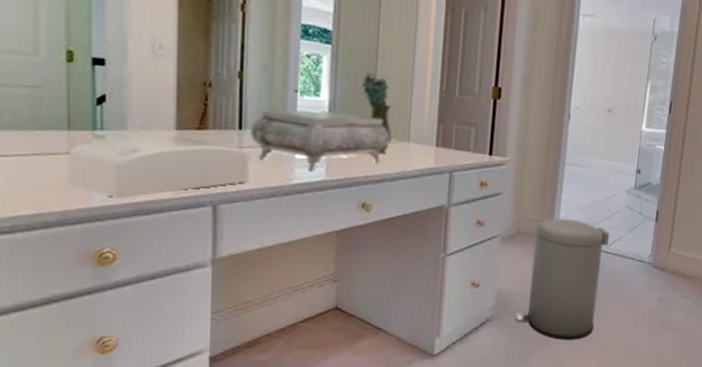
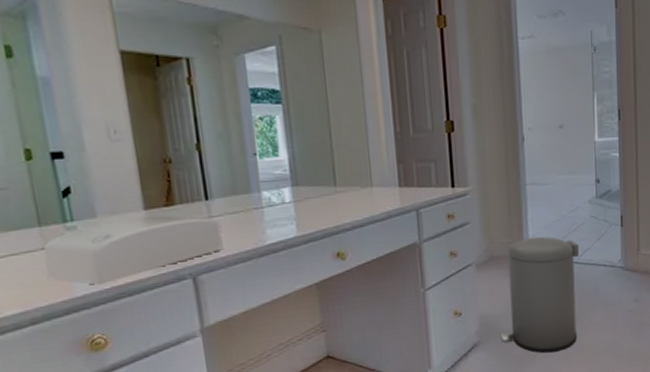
jewelry box: present [250,109,389,171] -> none [216,168,353,230]
vase: present [361,71,392,153] -> none [317,124,356,202]

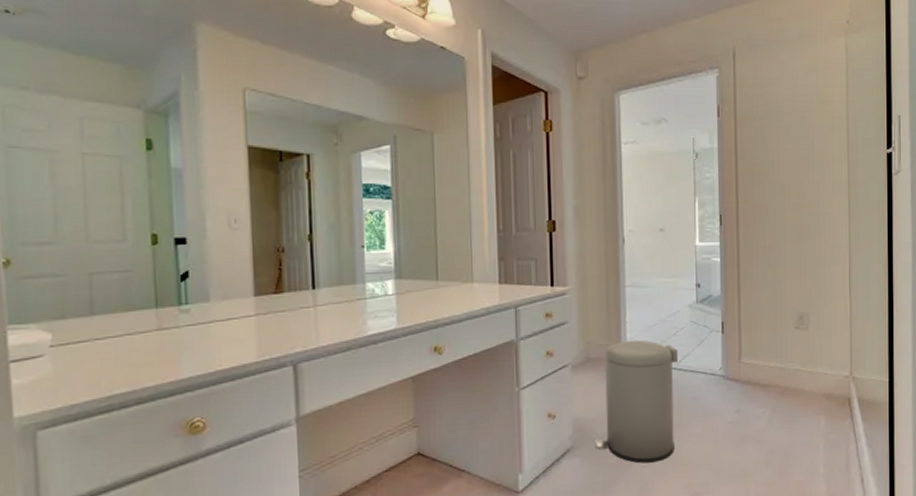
tissue dispenser: present [43,215,223,285] -> none [157,302,325,368]

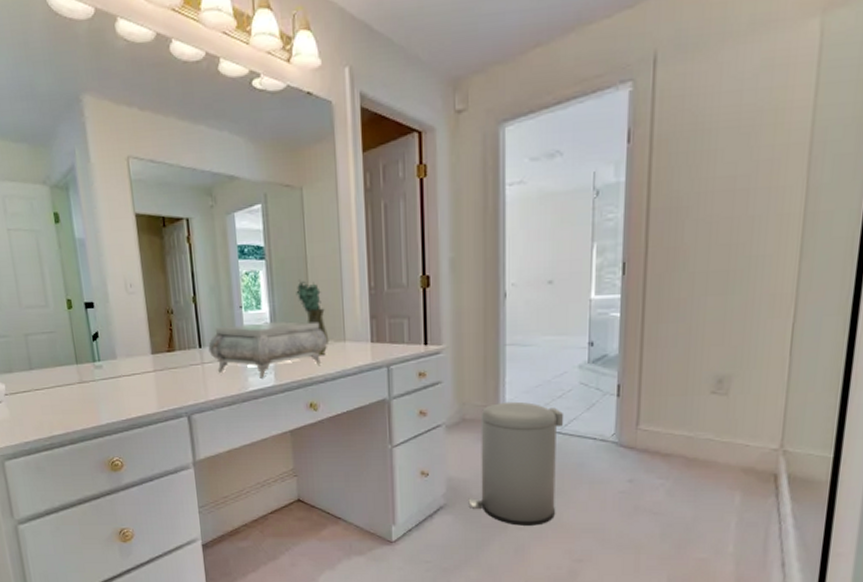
jewelry box: none [323,262,454,322] -> present [208,321,327,378]
vase: none [423,220,457,296] -> present [296,279,330,355]

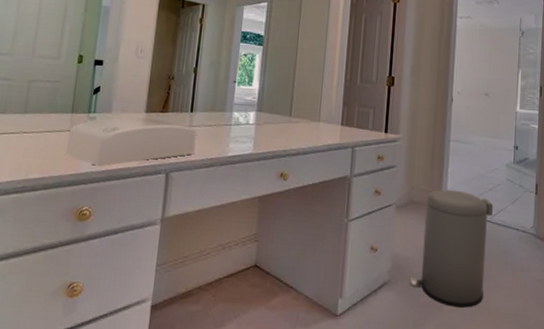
tissue dispenser: none [79,360,213,416] -> present [66,117,197,167]
jewelry box: present [208,321,327,378] -> none [198,96,304,146]
vase: present [296,279,330,355] -> none [284,65,307,131]

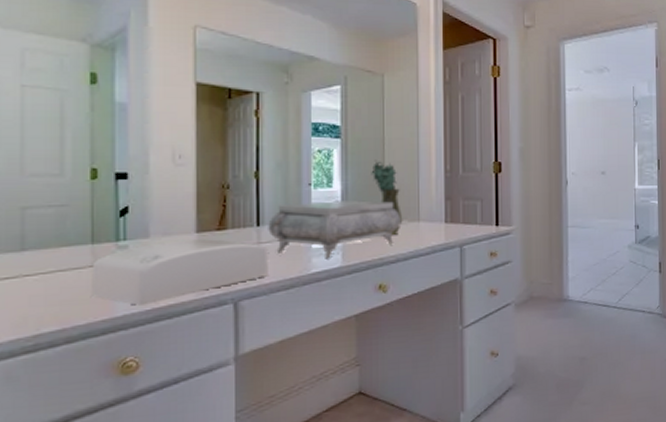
jewelry box: none [198,96,304,146] -> present [268,200,400,259]
vase: none [284,65,307,131] -> present [371,159,403,235]
pedal bin: present [409,189,494,308] -> none [536,279,618,401]

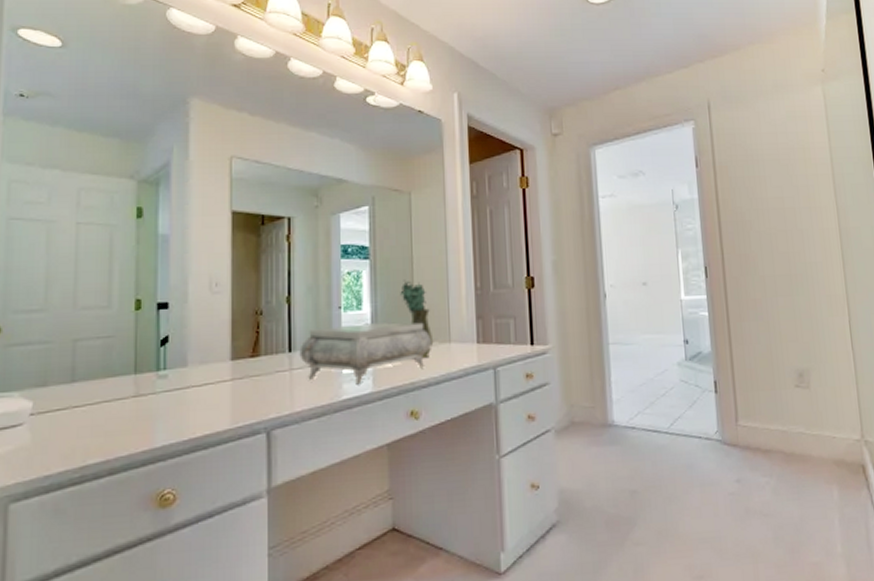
tissue dispenser: present [92,239,268,306] -> none [134,366,300,436]

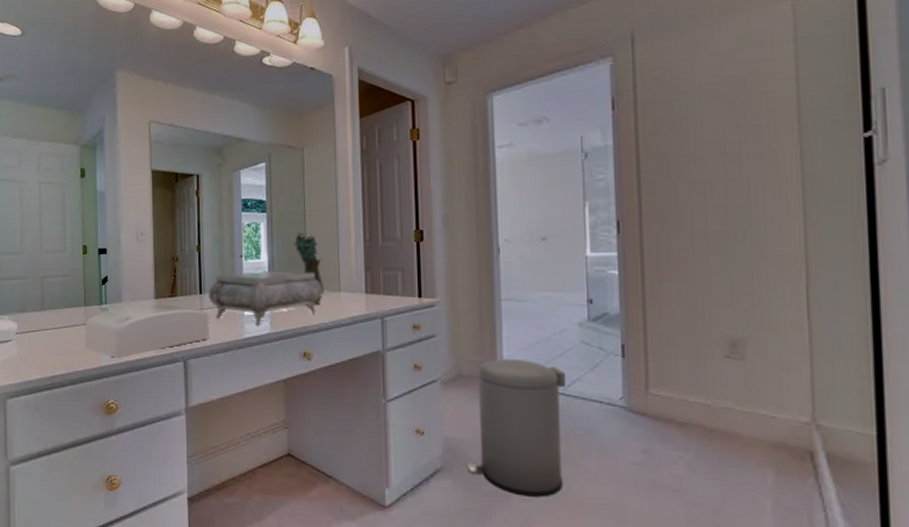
tissue dispenser: none [134,366,300,436] -> present [85,305,210,358]
pedal bin: none [582,401,671,541] -> present [467,358,567,497]

